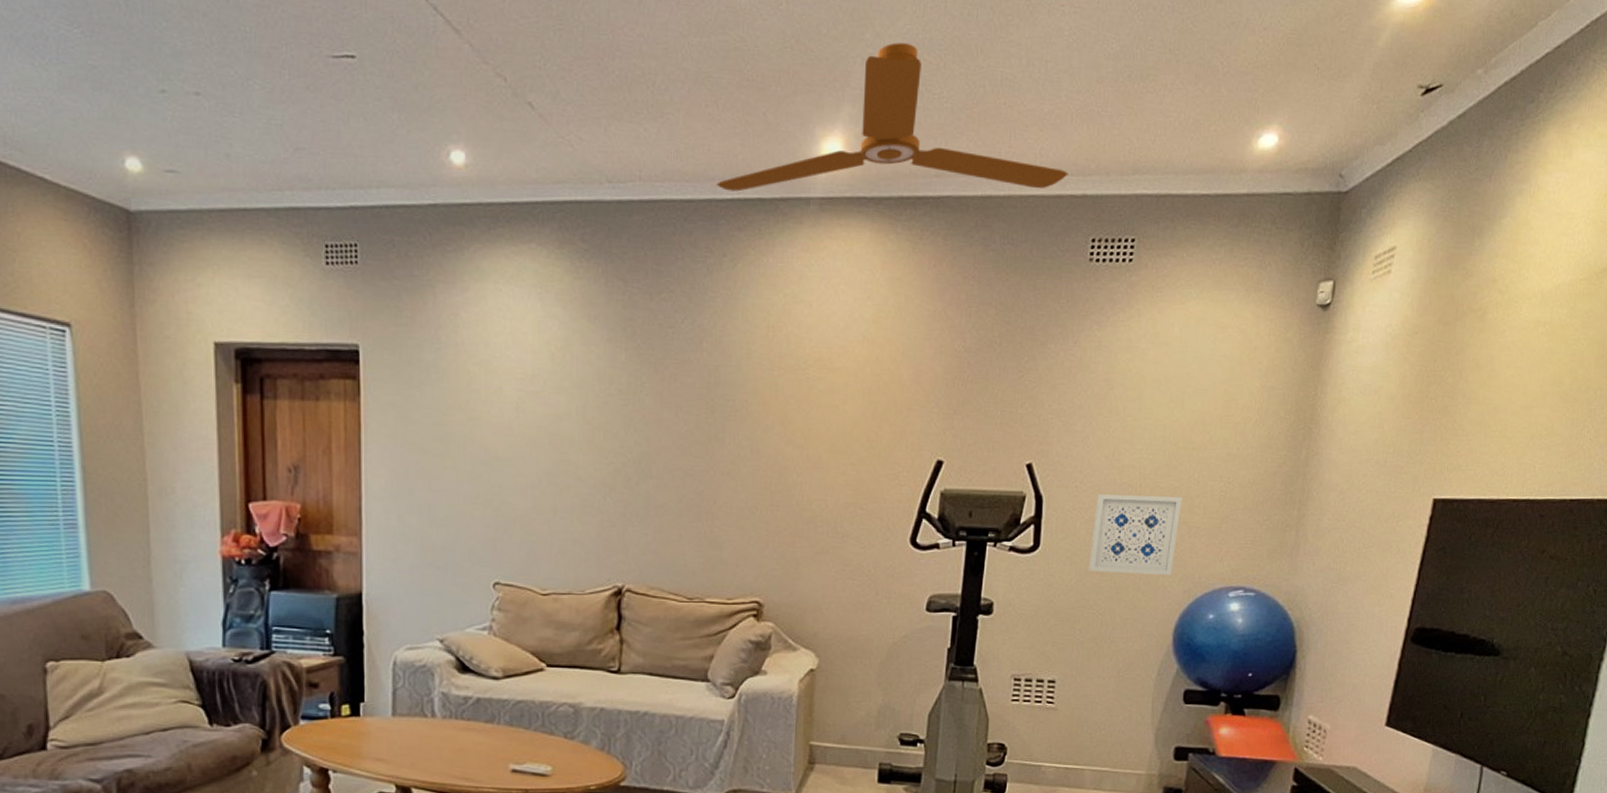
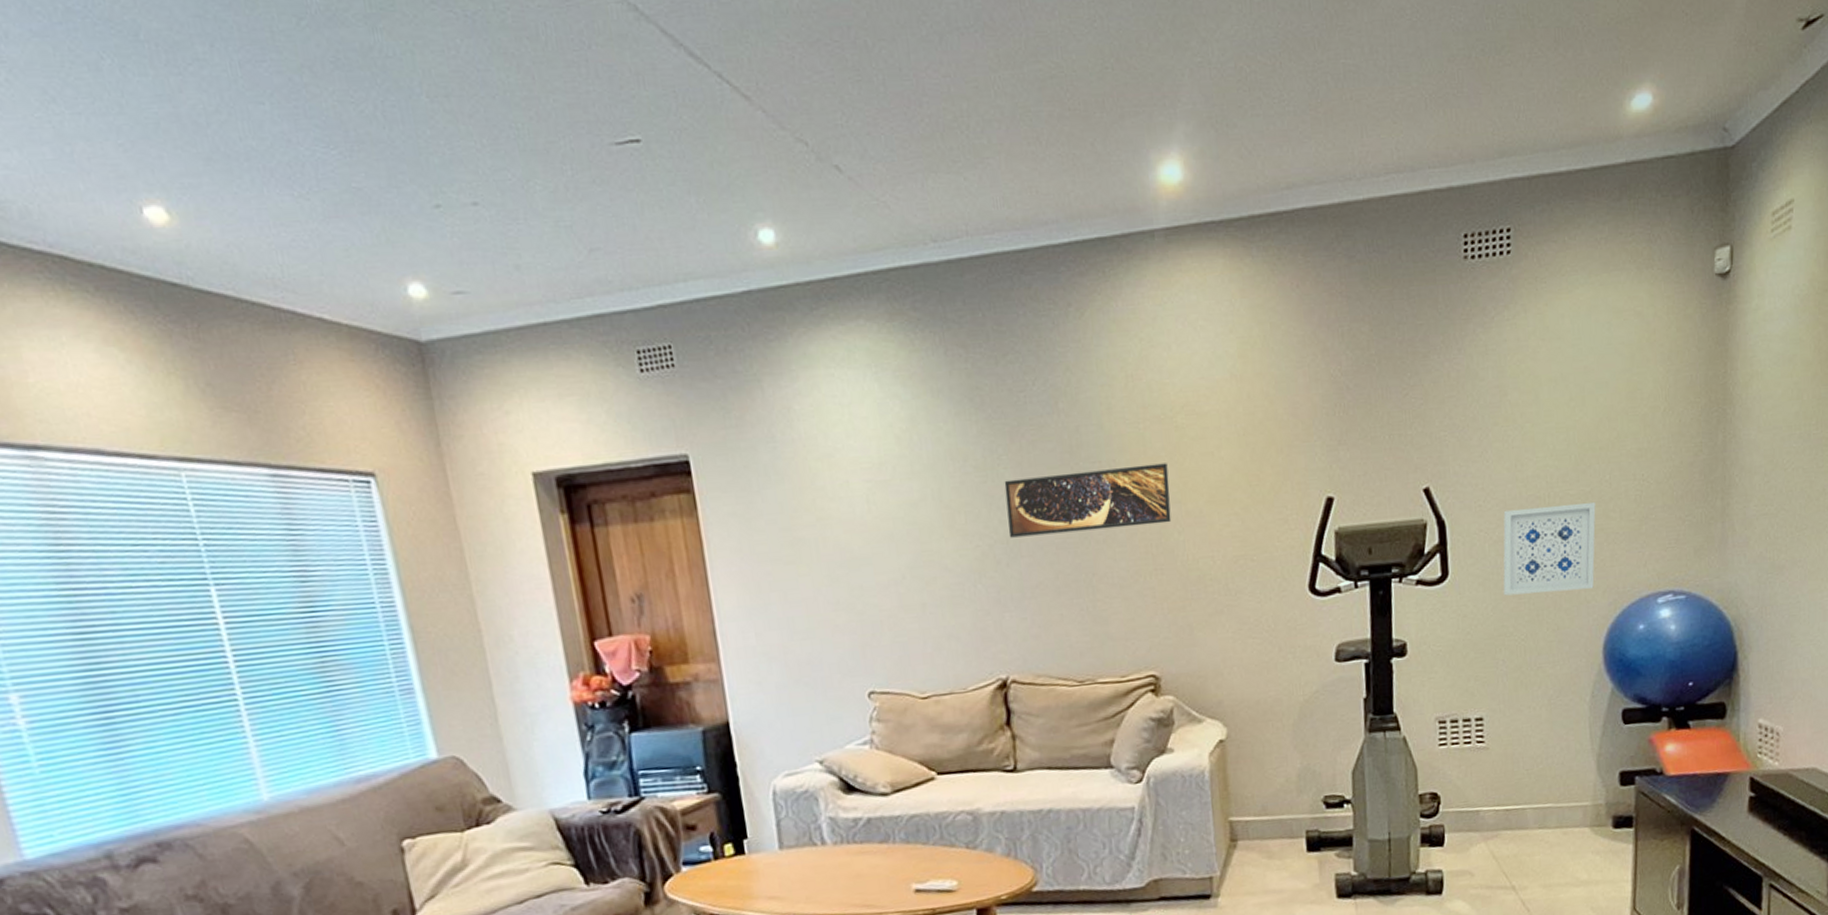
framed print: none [642,406,795,464] -> present [1004,463,1172,538]
ceiling fan: present [716,42,1068,192] -> none [1050,46,1430,234]

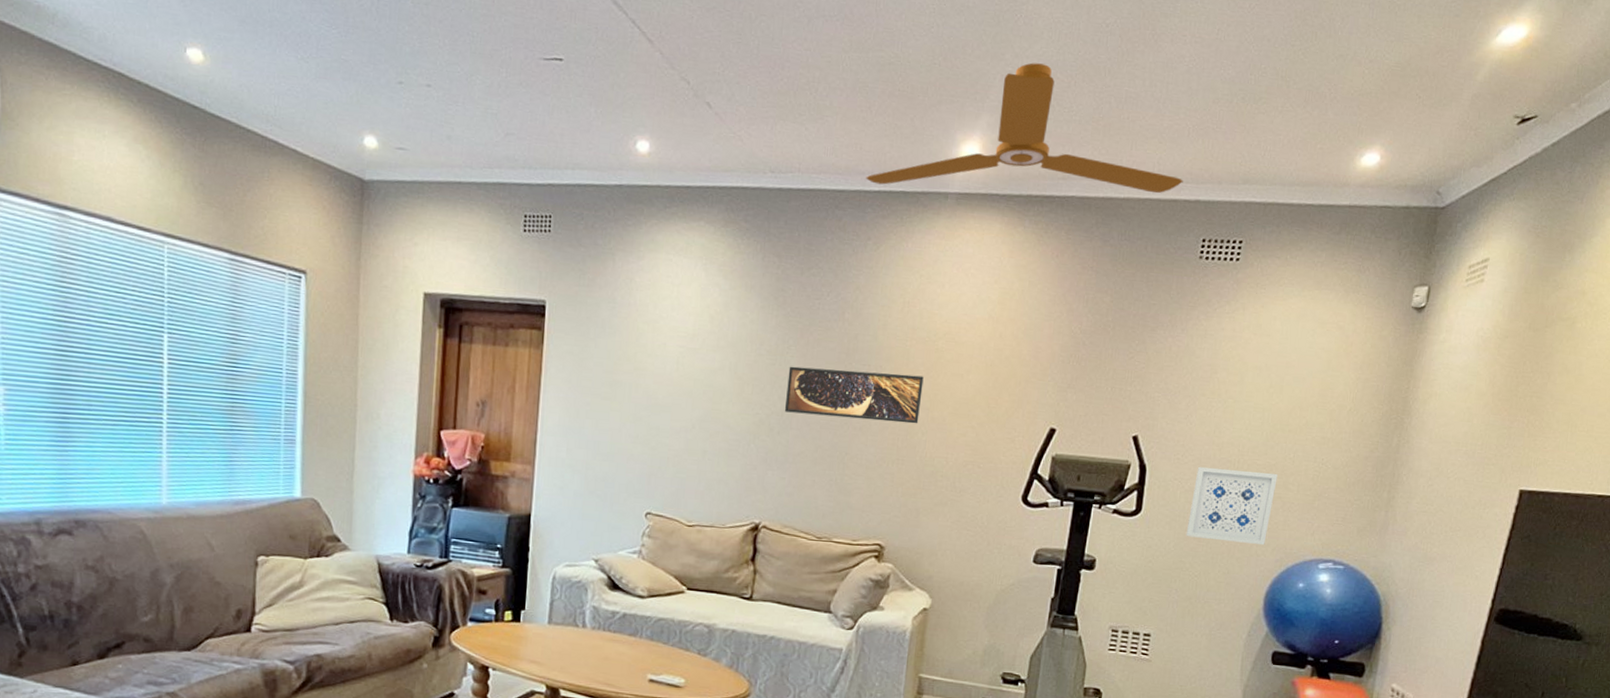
ceiling fan: none [1050,46,1430,234] -> present [866,63,1183,194]

